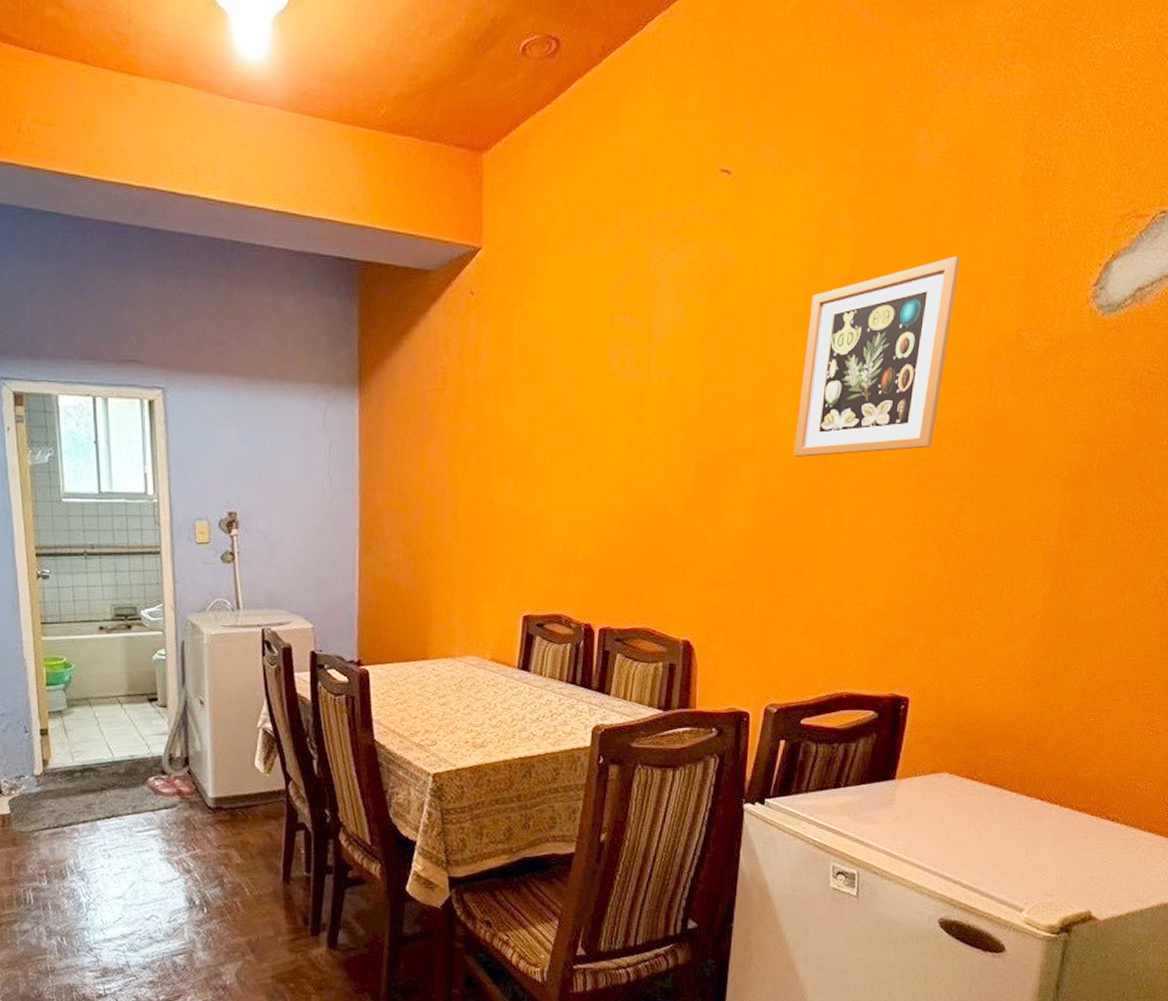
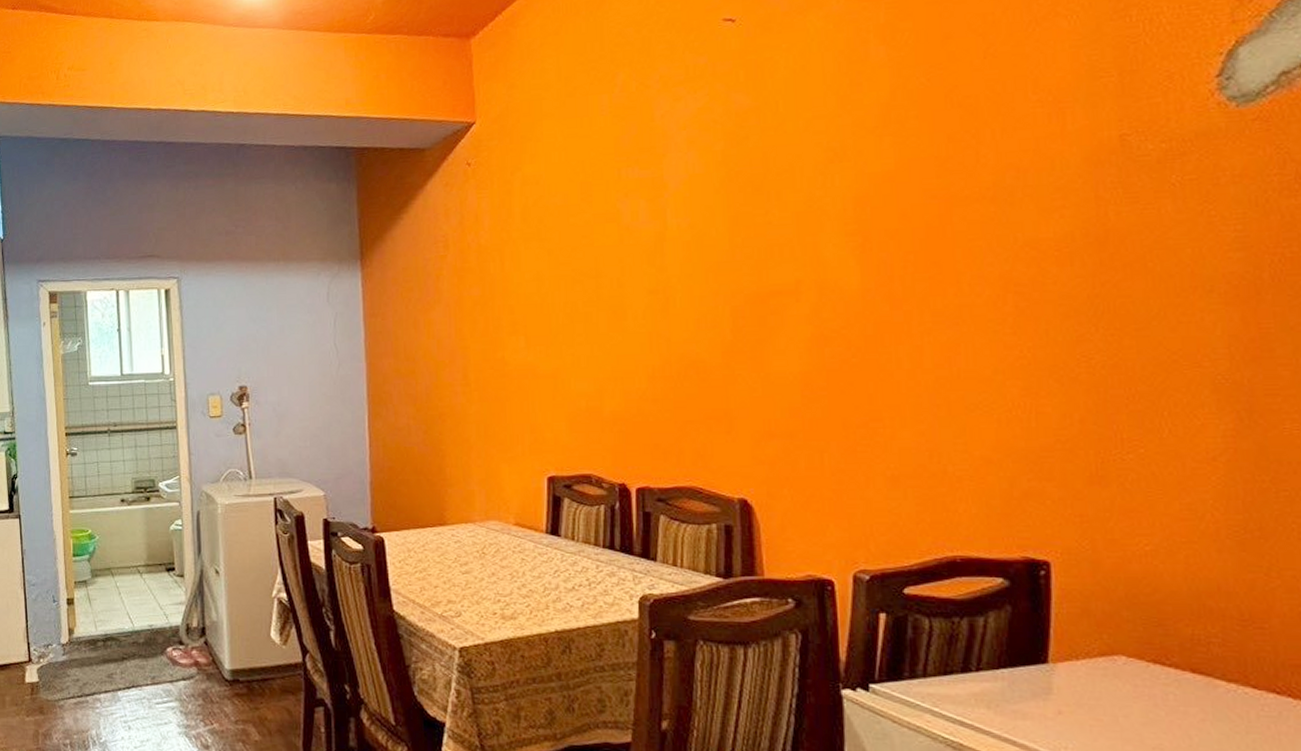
picture frame: present [794,255,961,457] -> none [847,66,1030,293]

